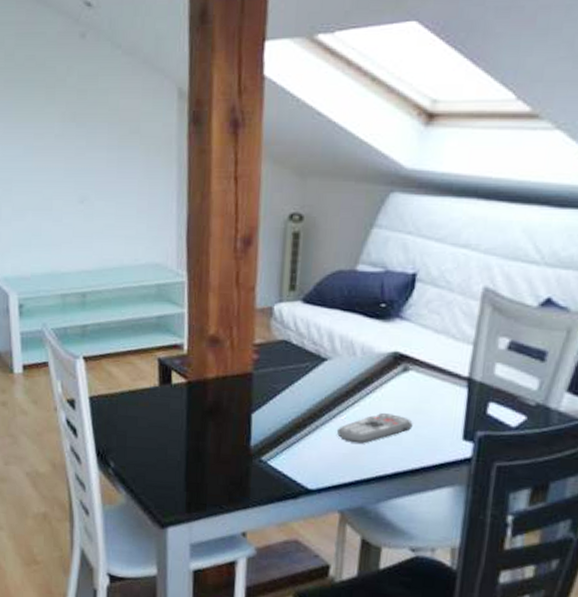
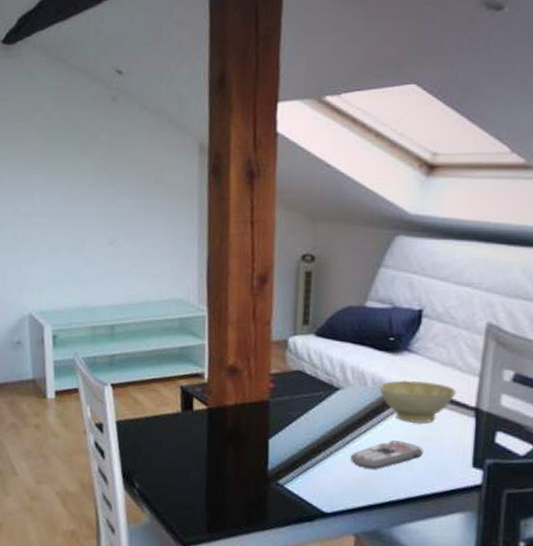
bowl: none [369,350,450,396] -> present [379,380,457,424]

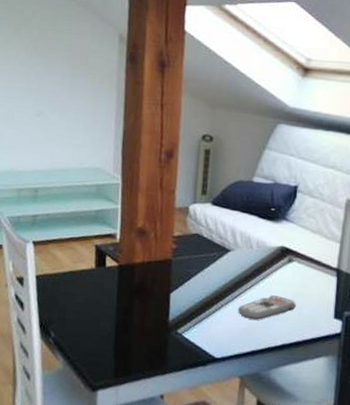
bowl: present [379,380,457,424] -> none [262,244,323,282]

